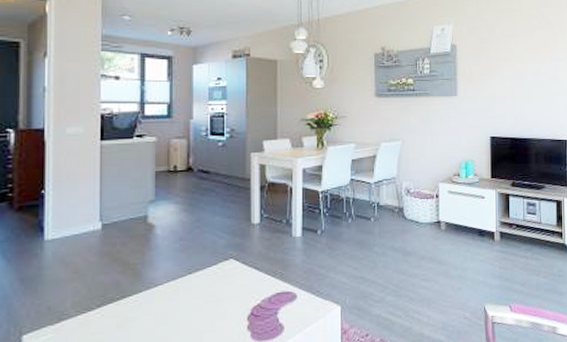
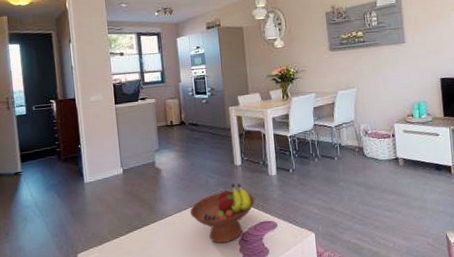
fruit bowl: none [188,245,273,320] -> present [190,183,256,244]

